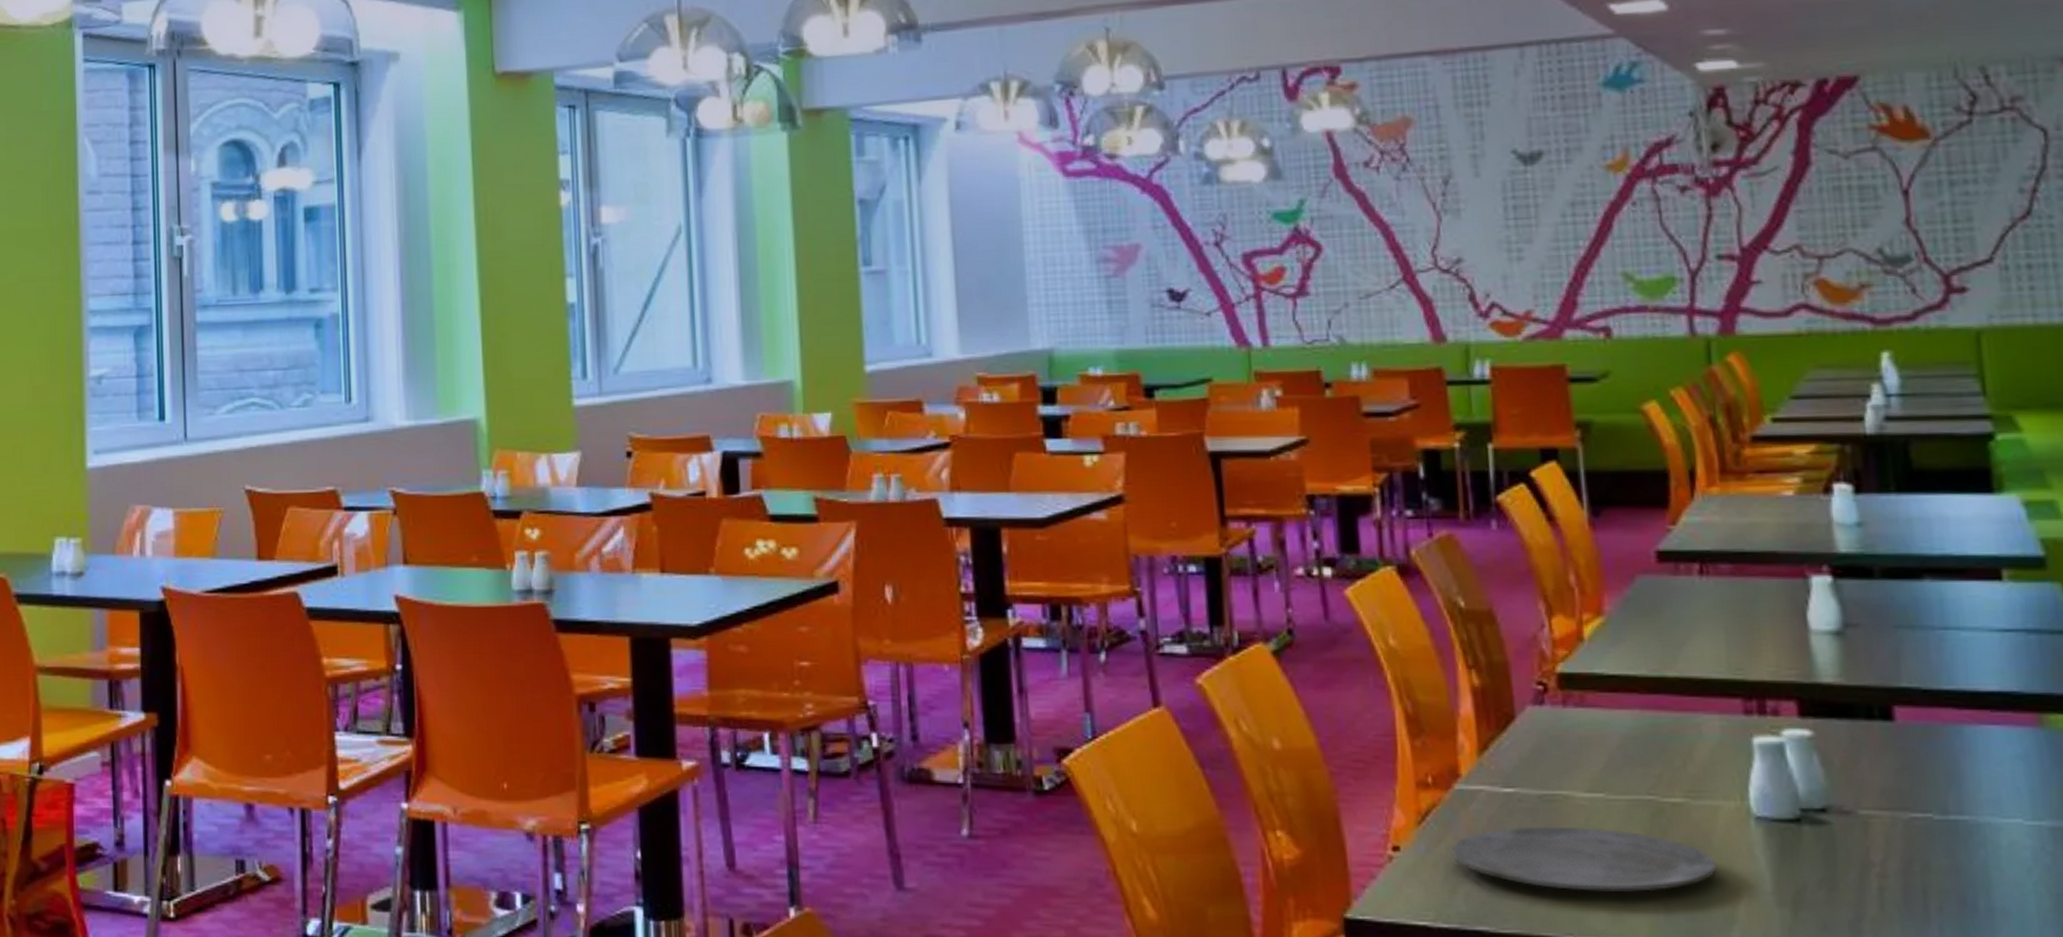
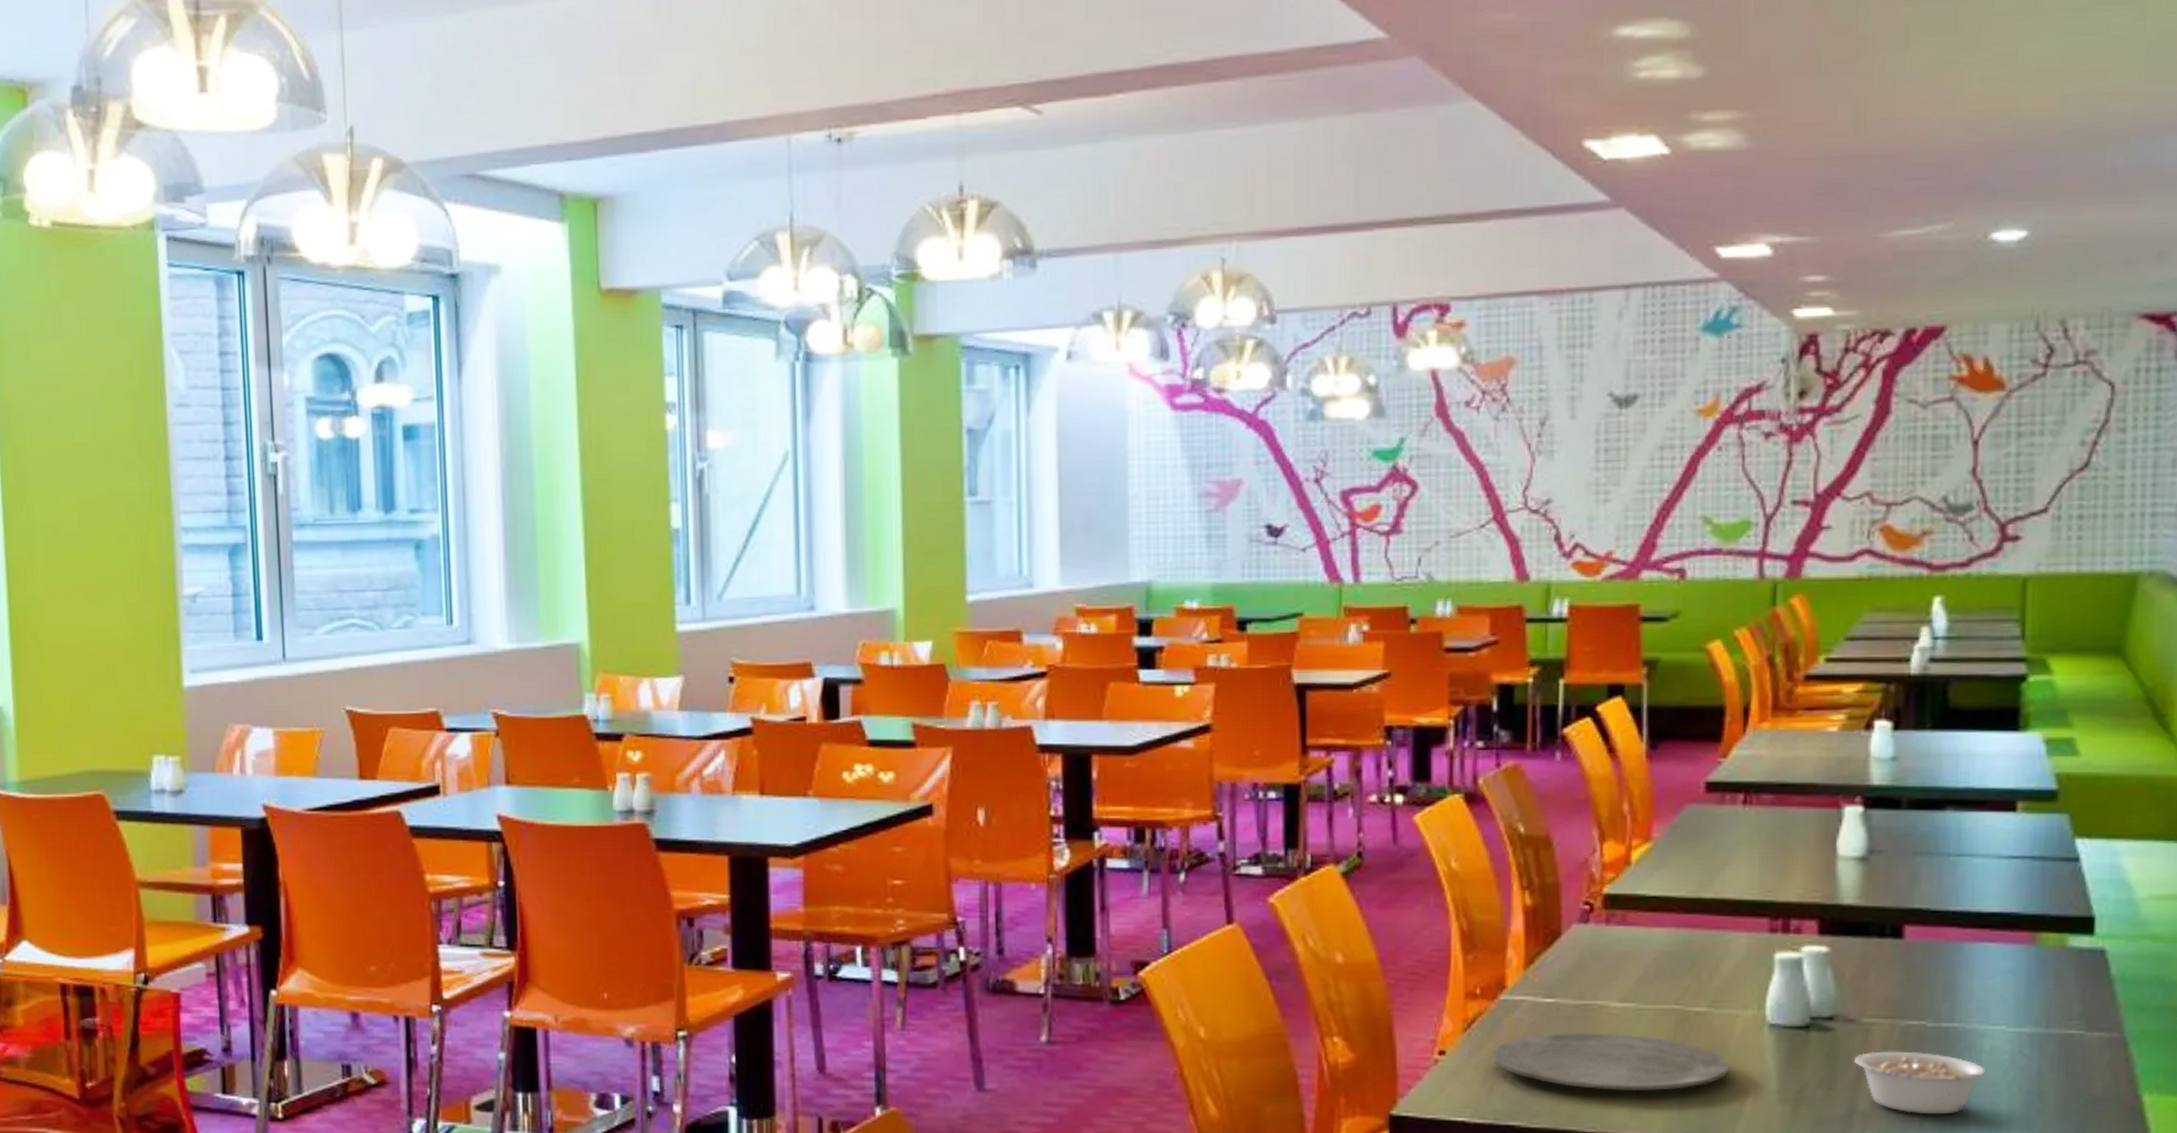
legume: none [1855,847,2006,920] -> present [1854,1051,1985,1115]

